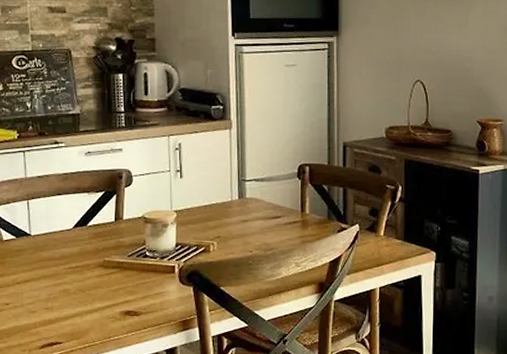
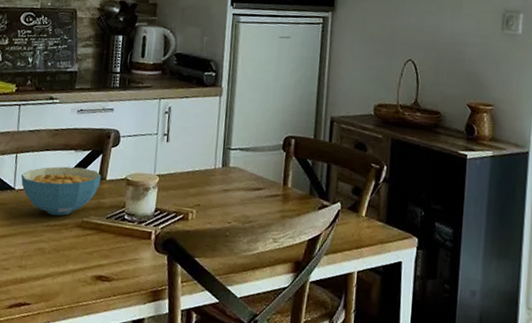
cereal bowl: none [35,209,117,258] -> present [20,166,101,216]

